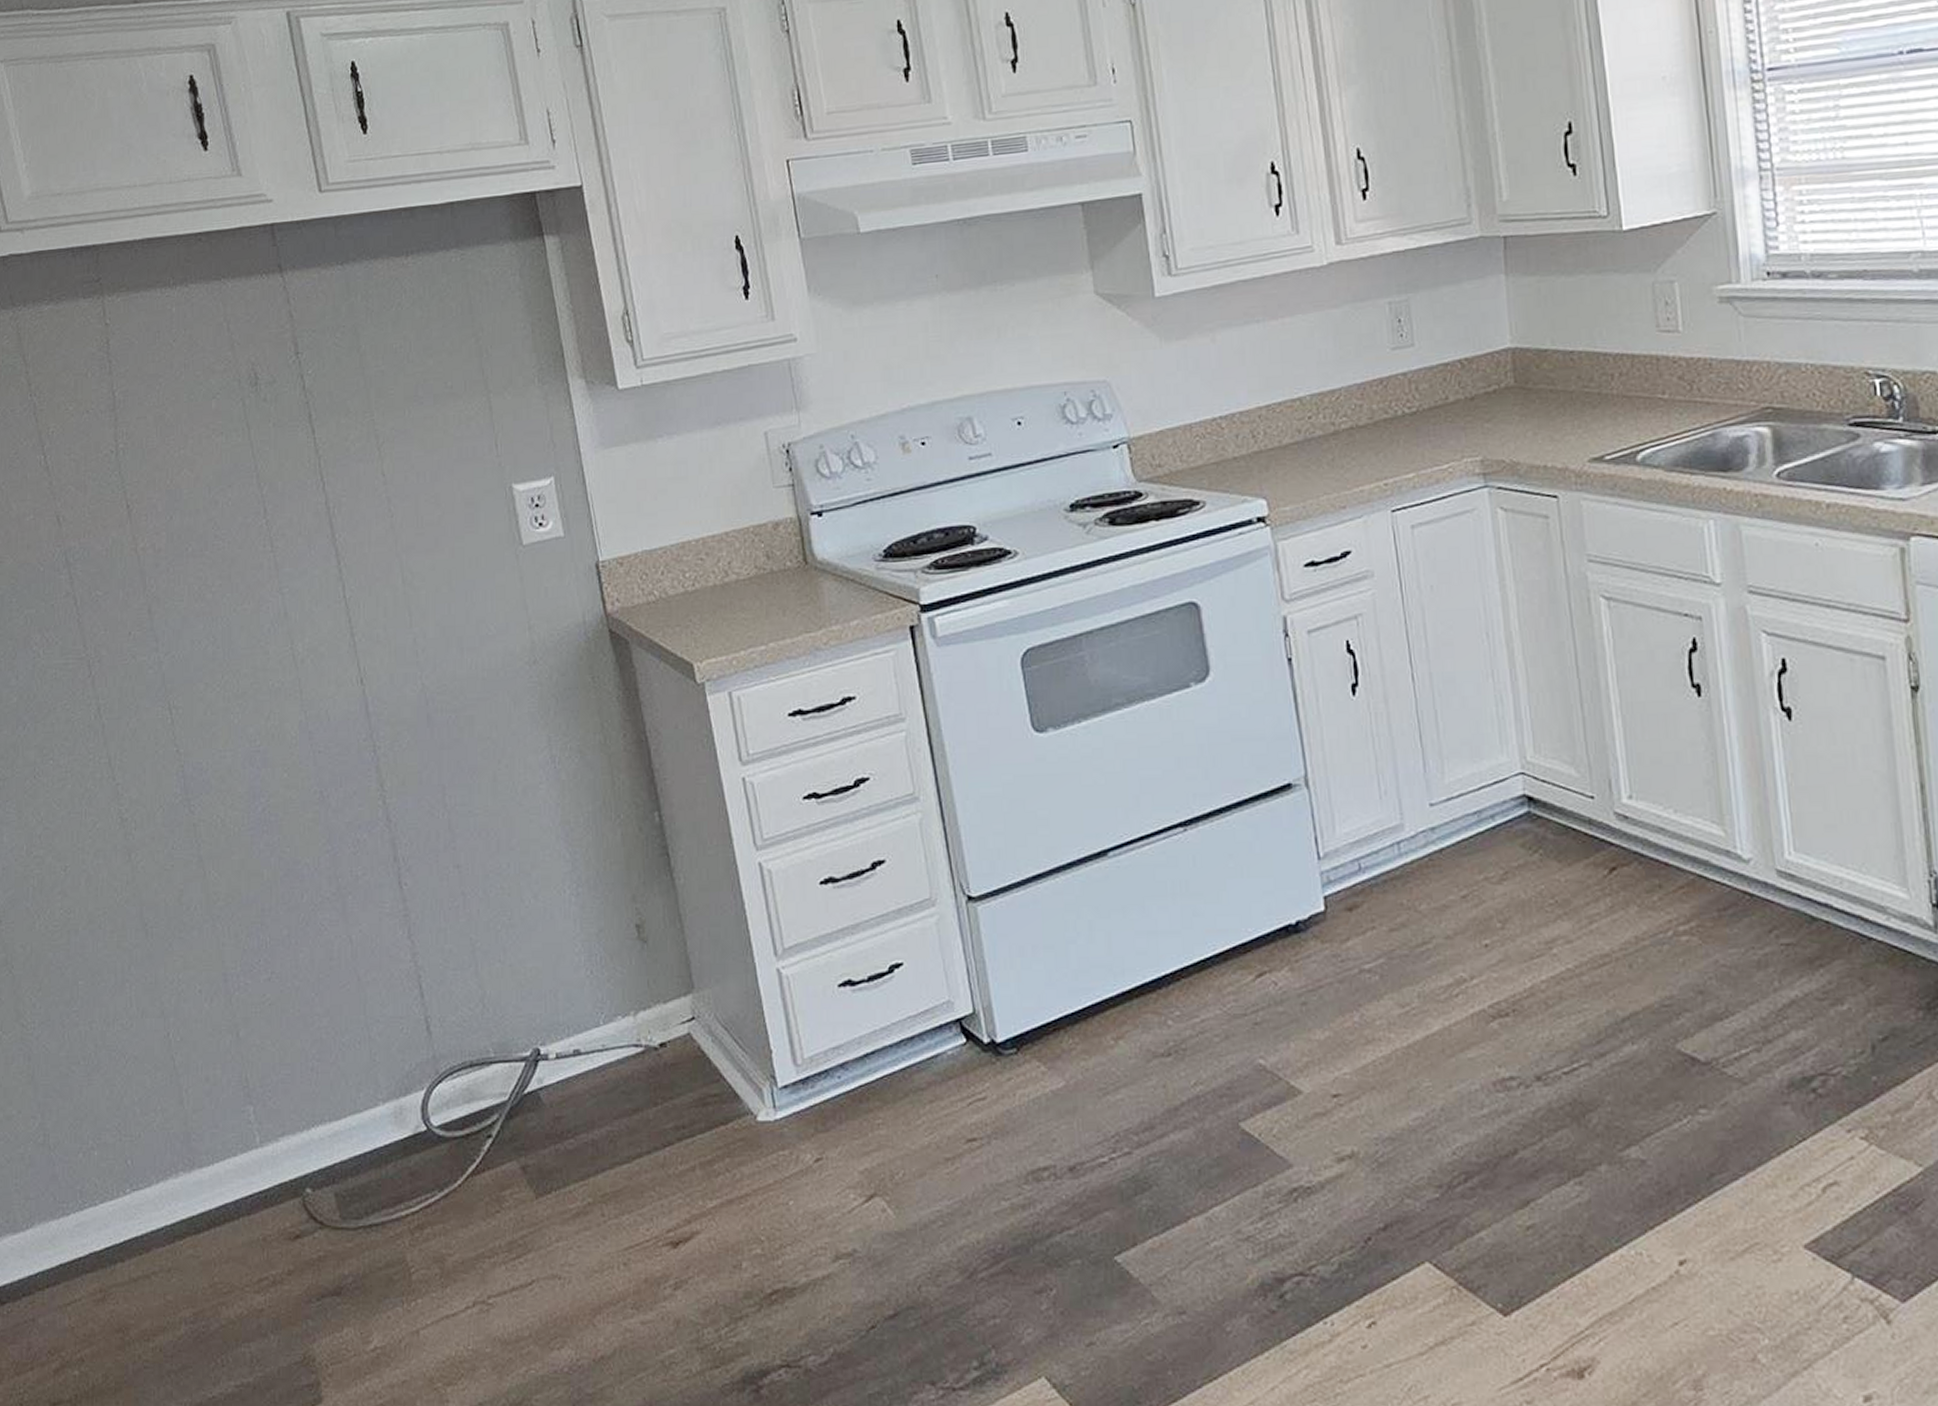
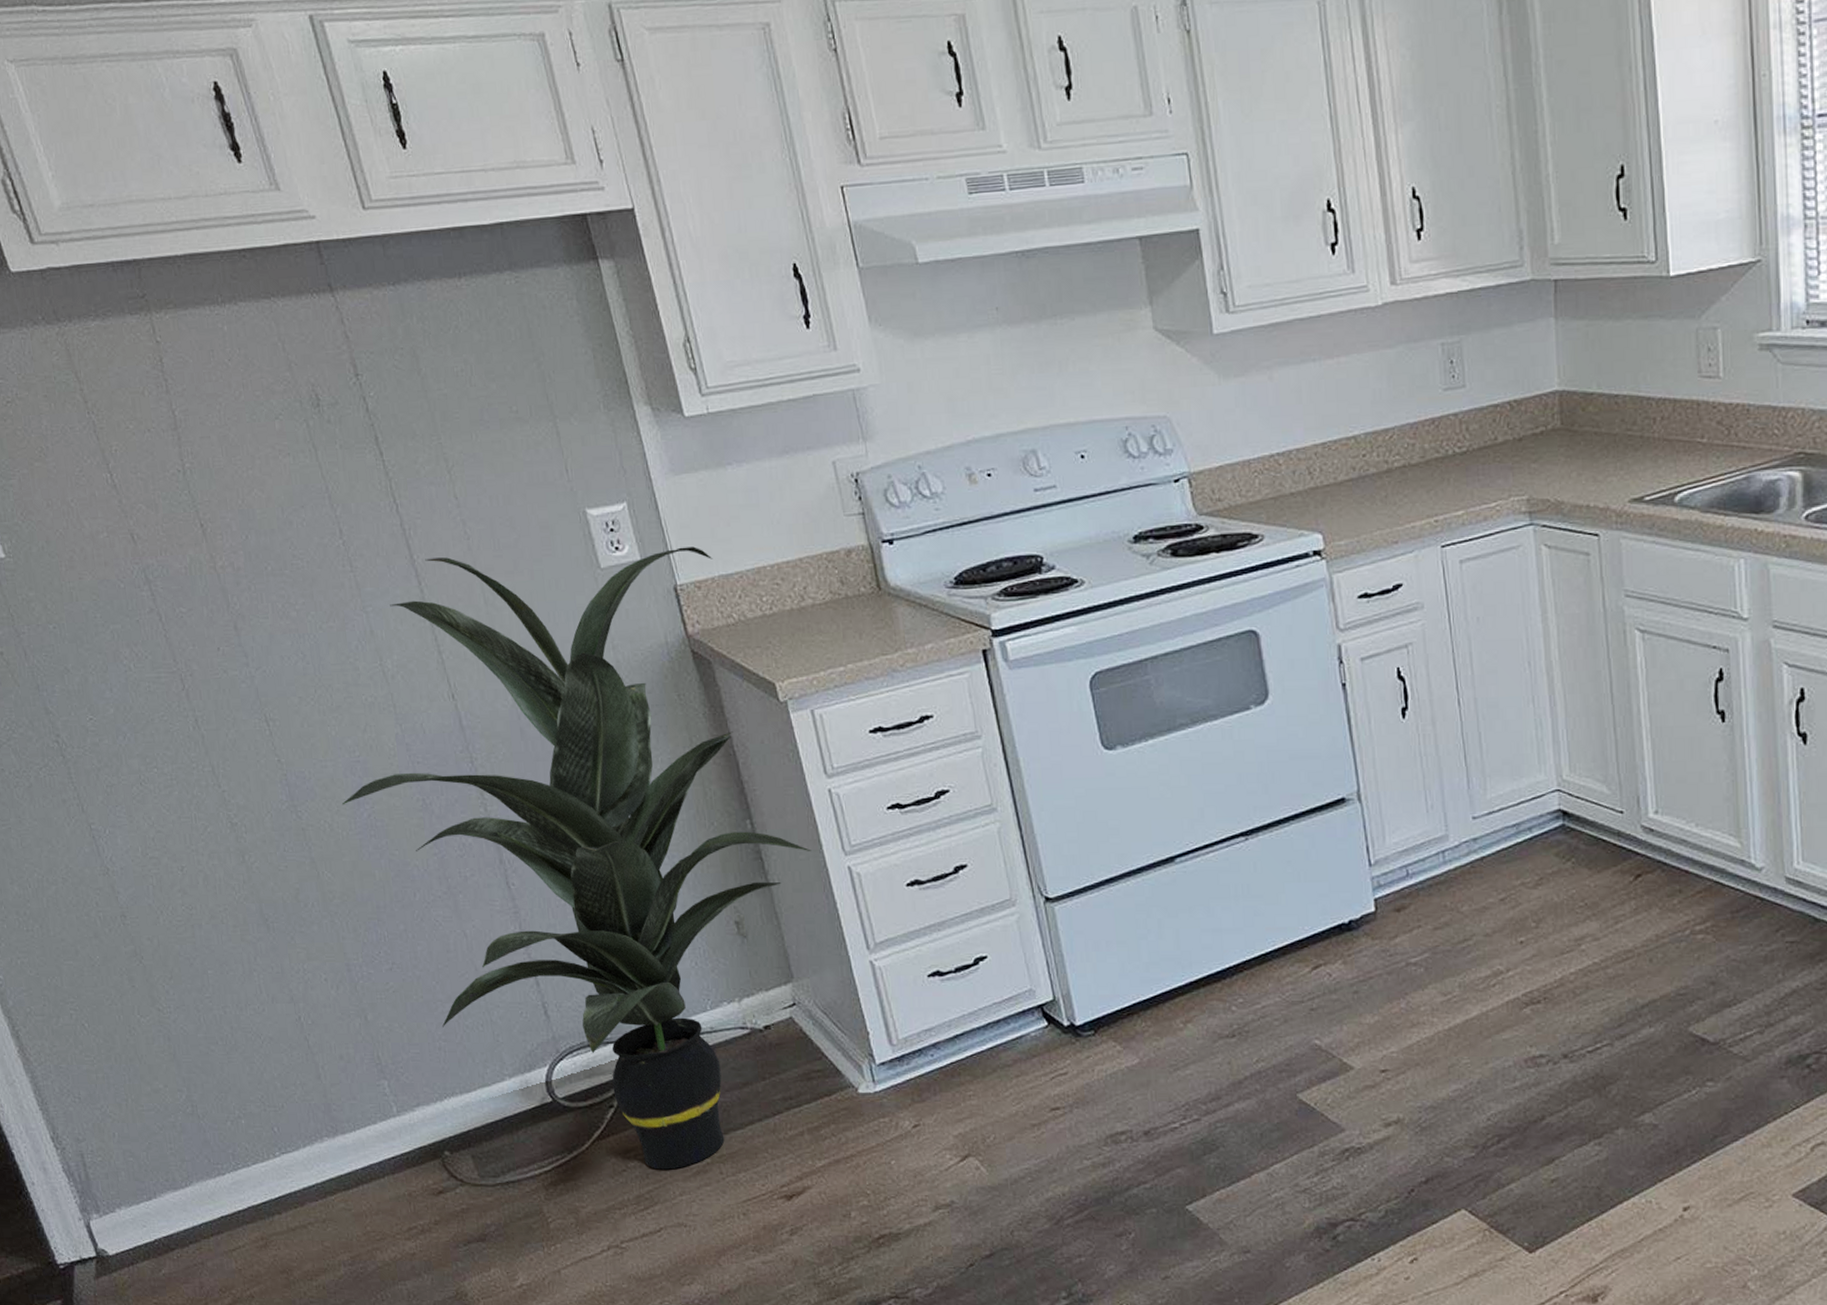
indoor plant: none [237,521,721,1211] -> present [342,546,812,1170]

